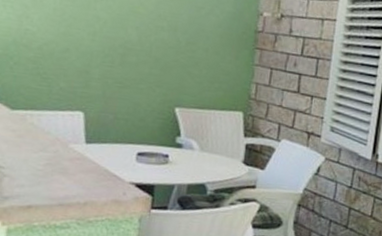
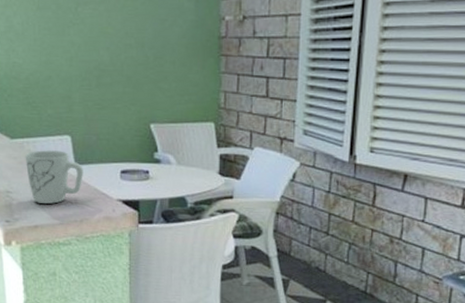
mug: none [25,124,95,183] -> present [25,150,83,204]

